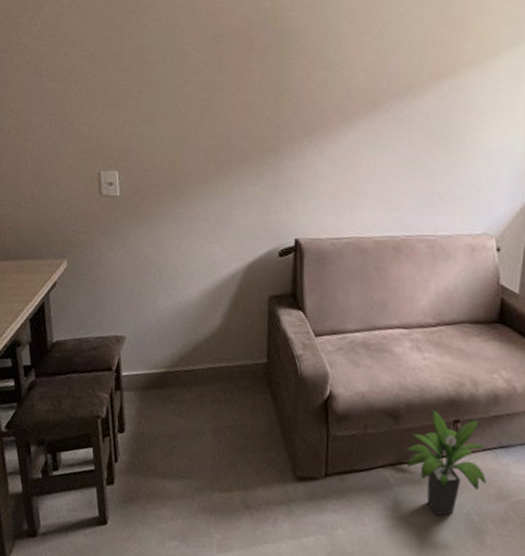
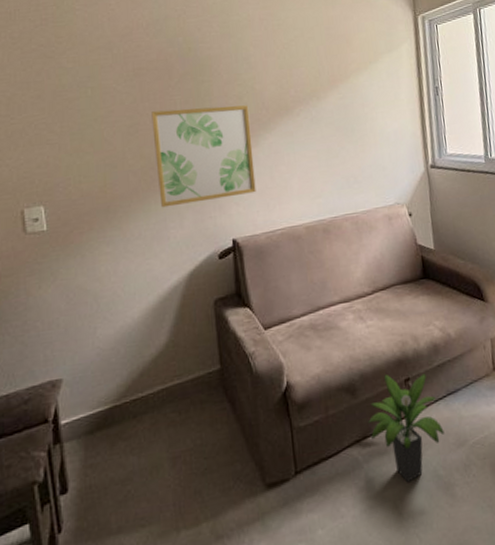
wall art: none [227,87,332,194] -> present [151,105,256,208]

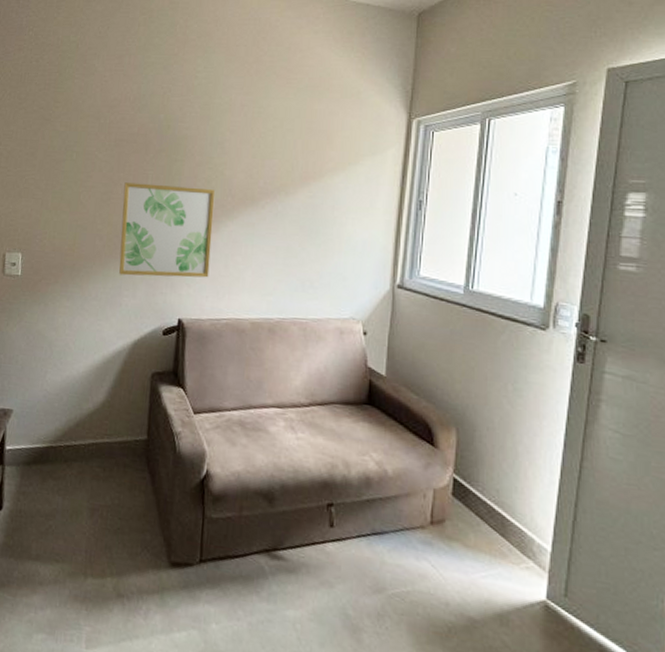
potted plant: present [368,373,445,483] -> none [281,492,362,610]

